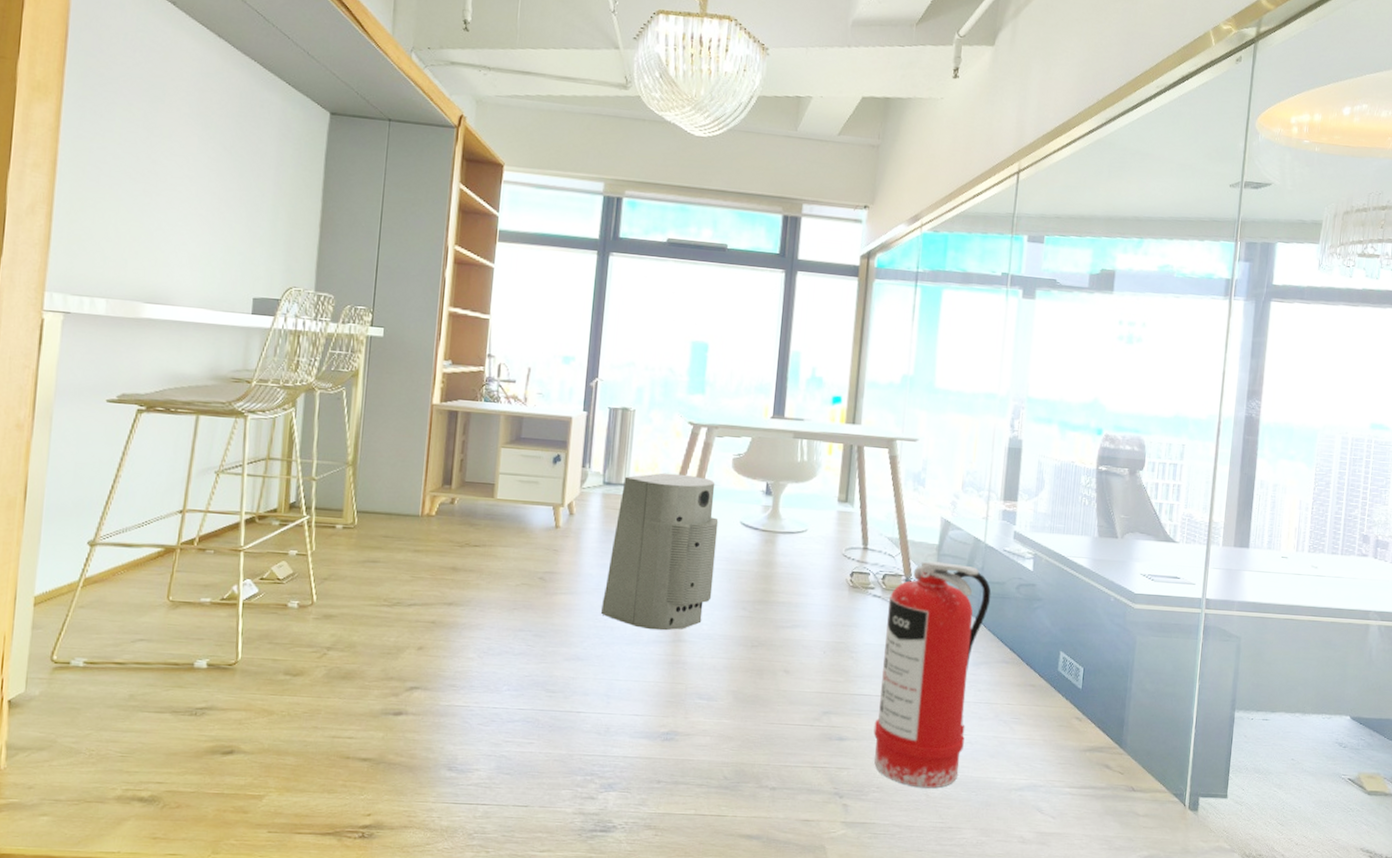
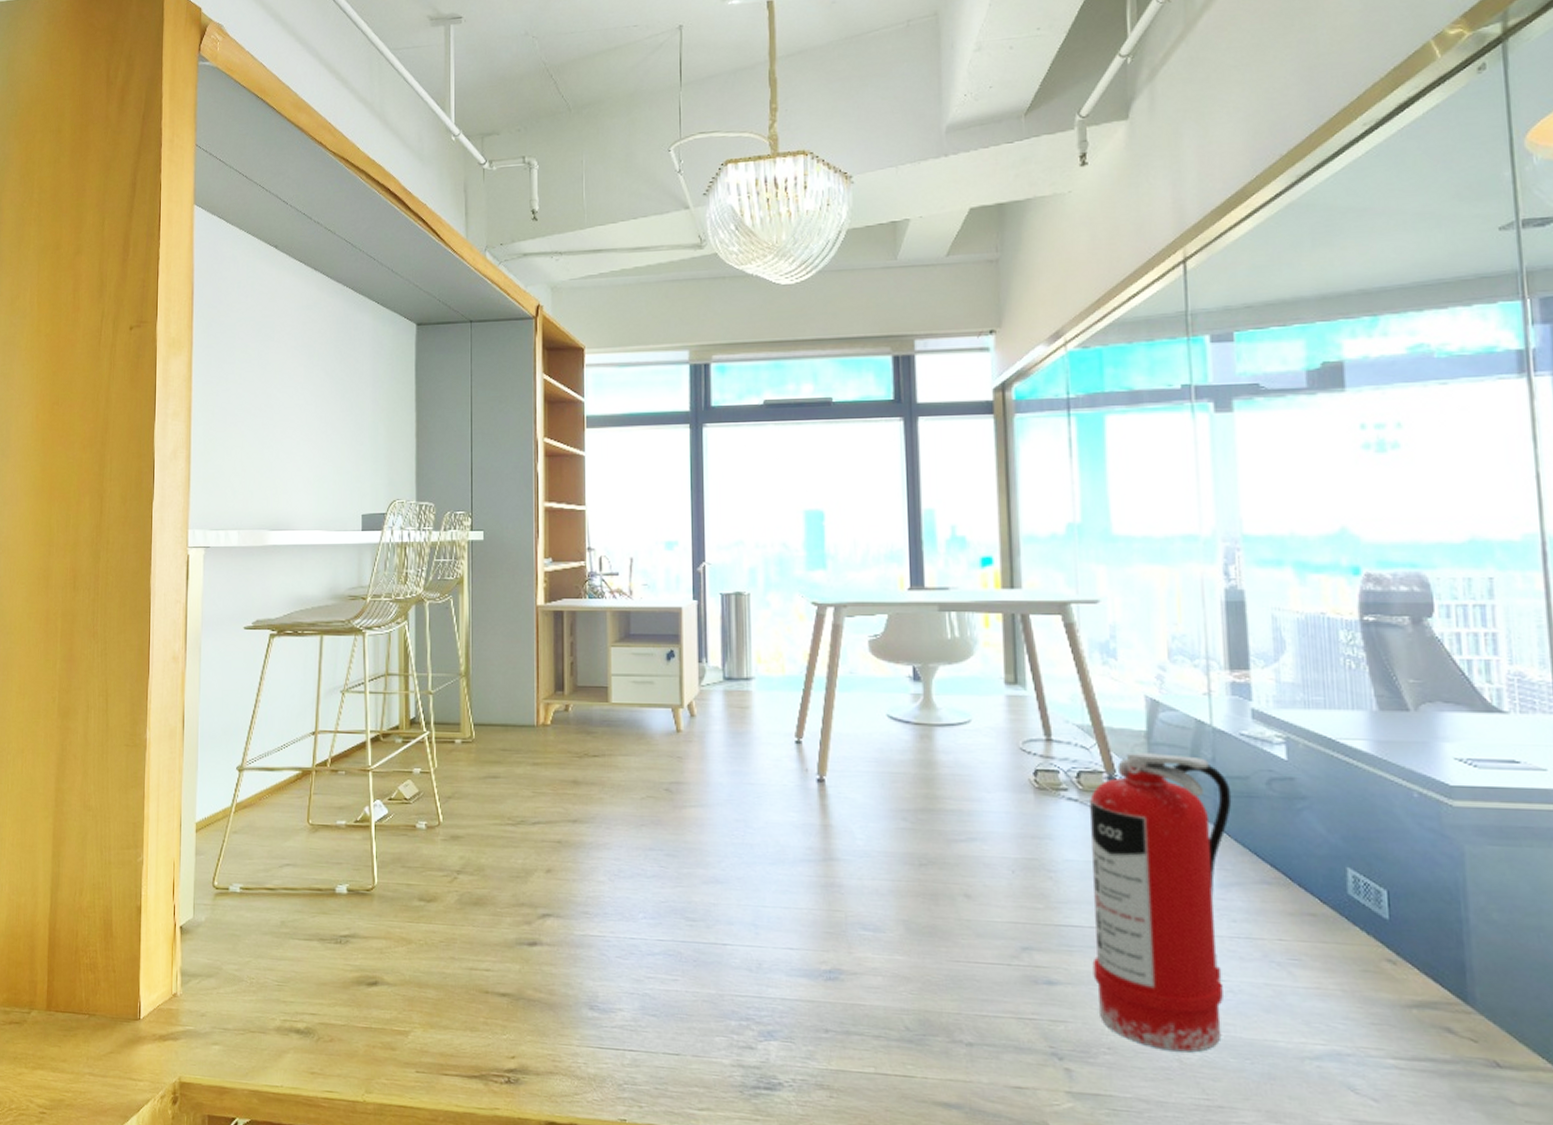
air purifier: present [600,472,719,631] -> none [736,662,864,848]

